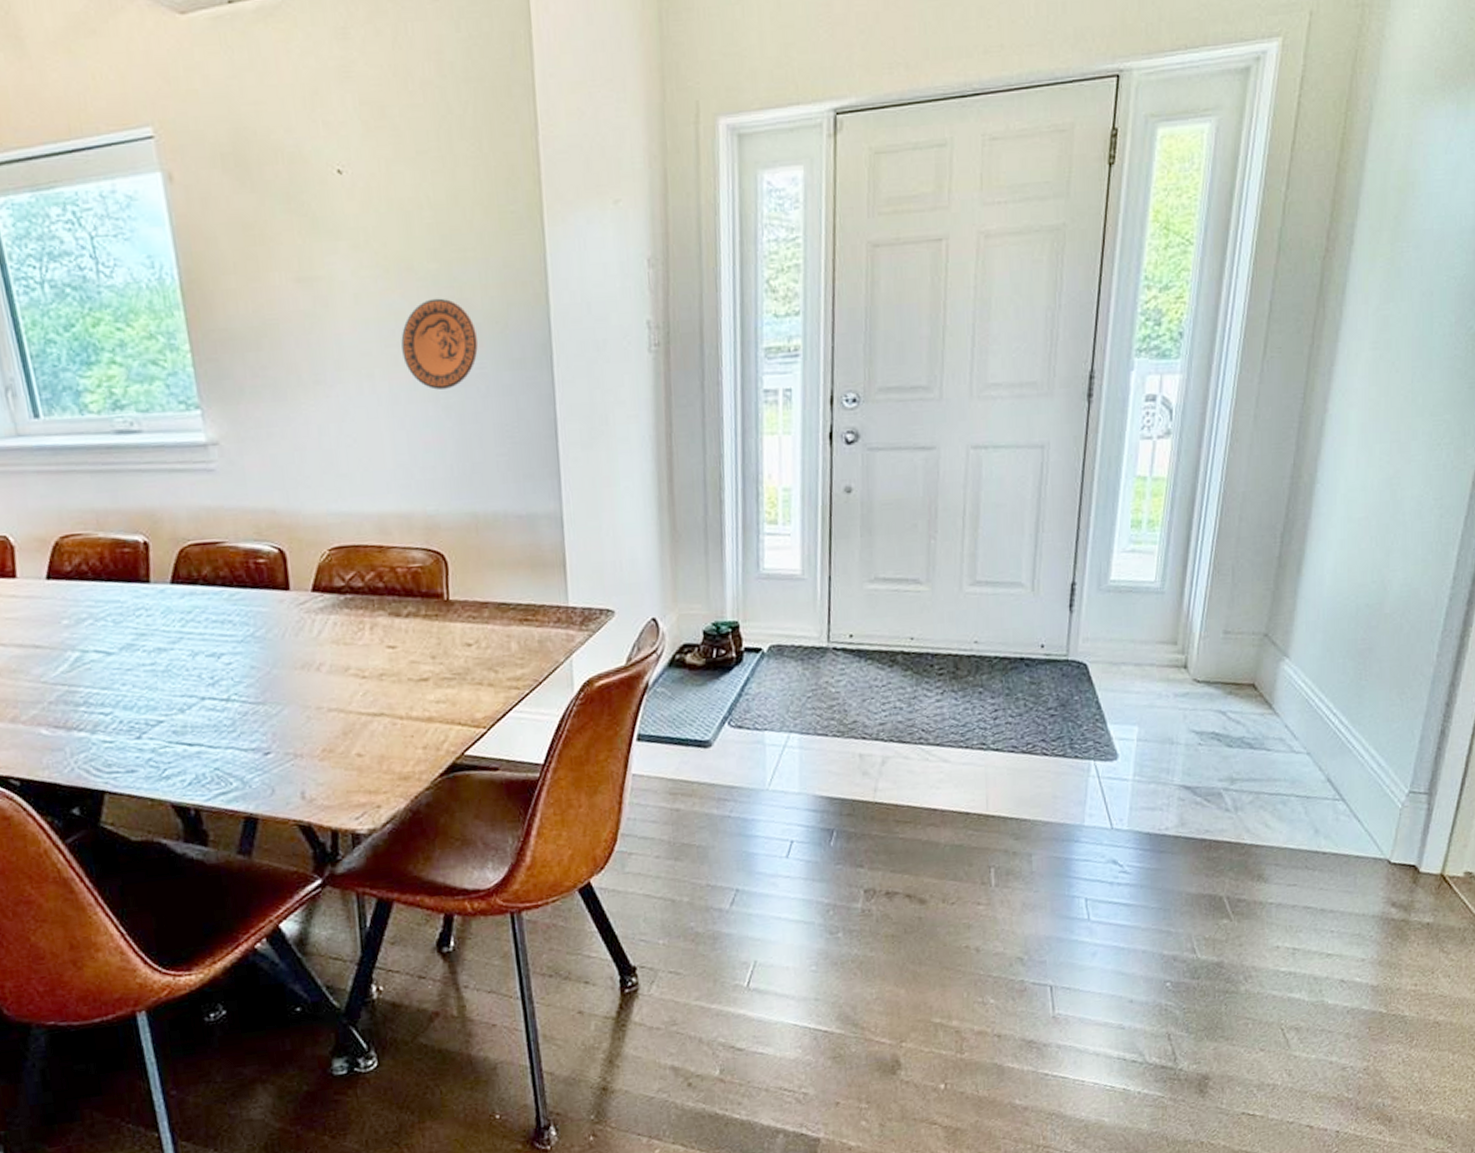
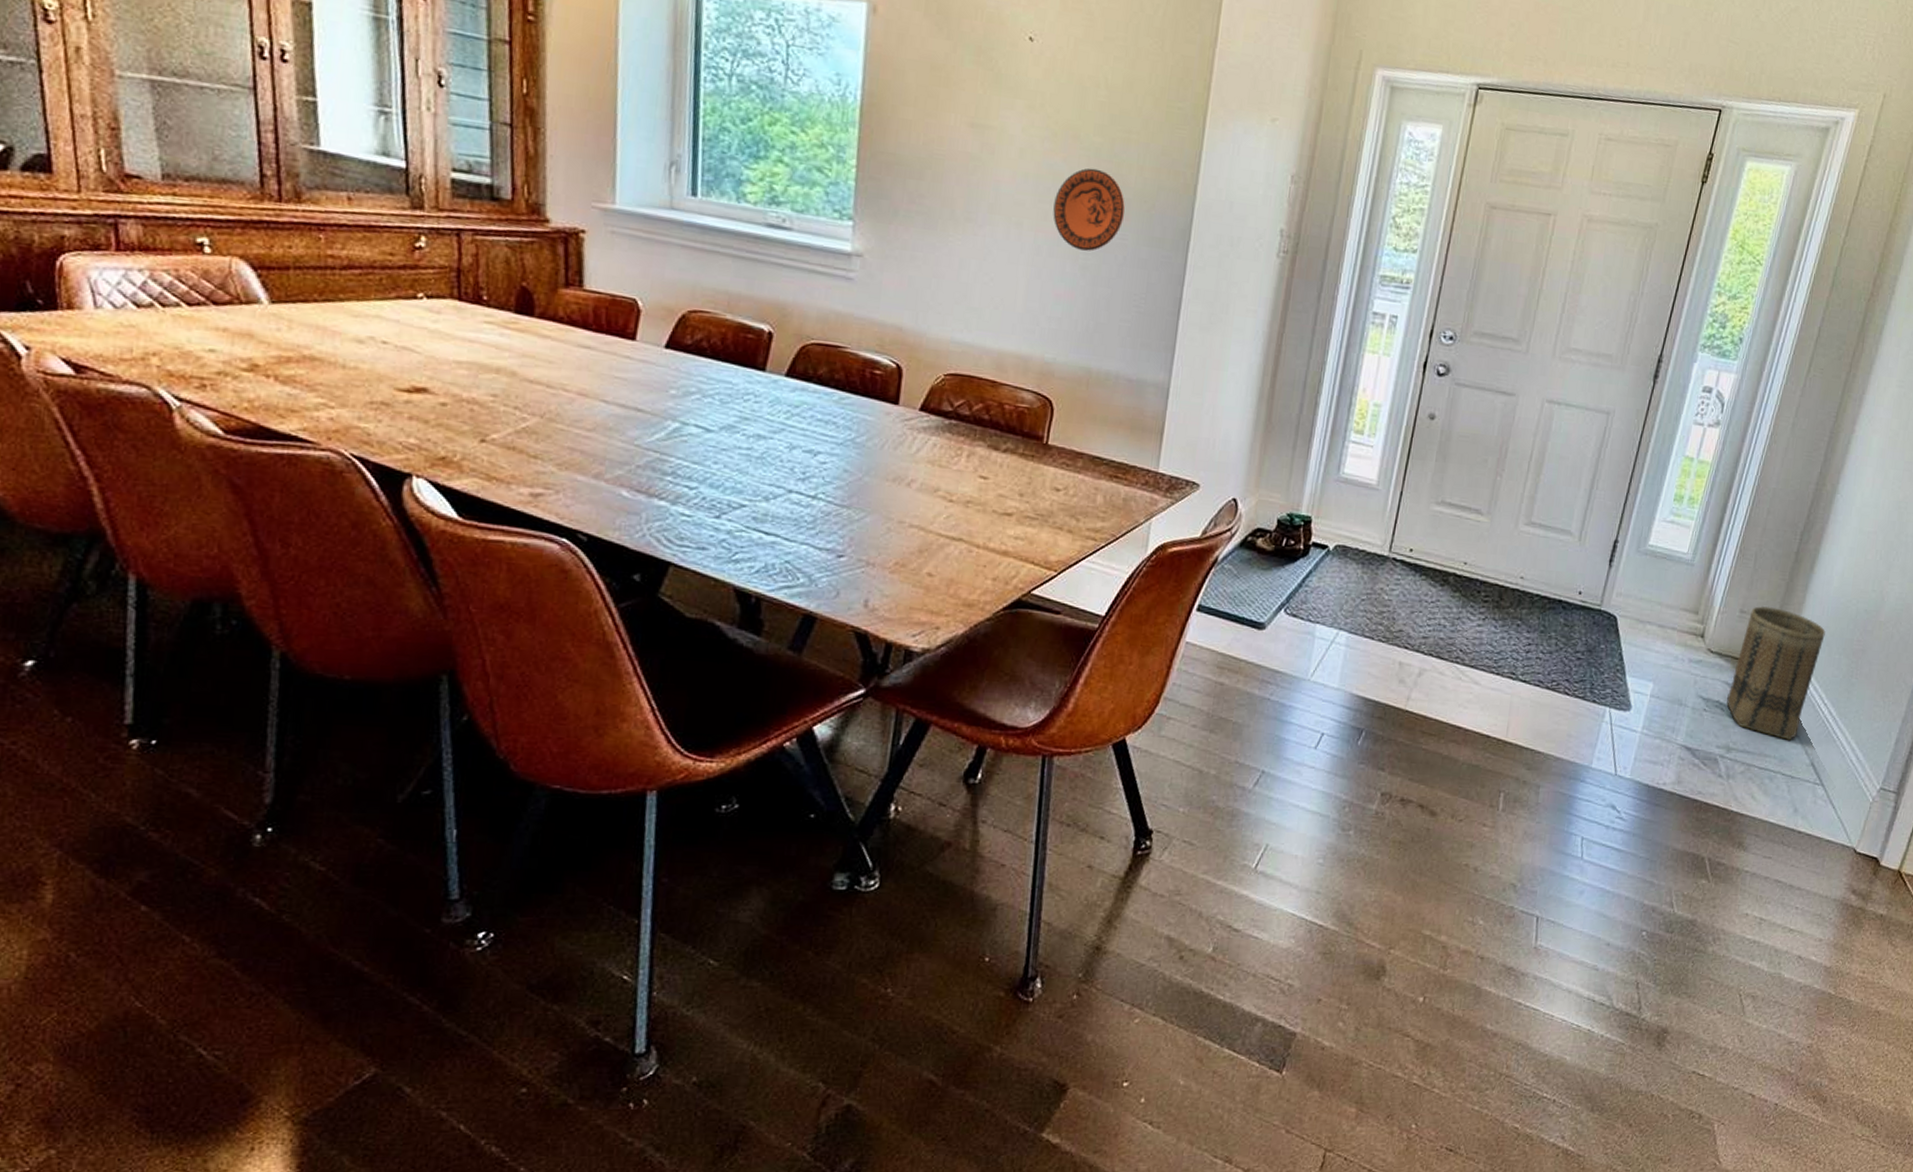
basket: none [1223,620,1324,760] -> present [1727,605,1826,740]

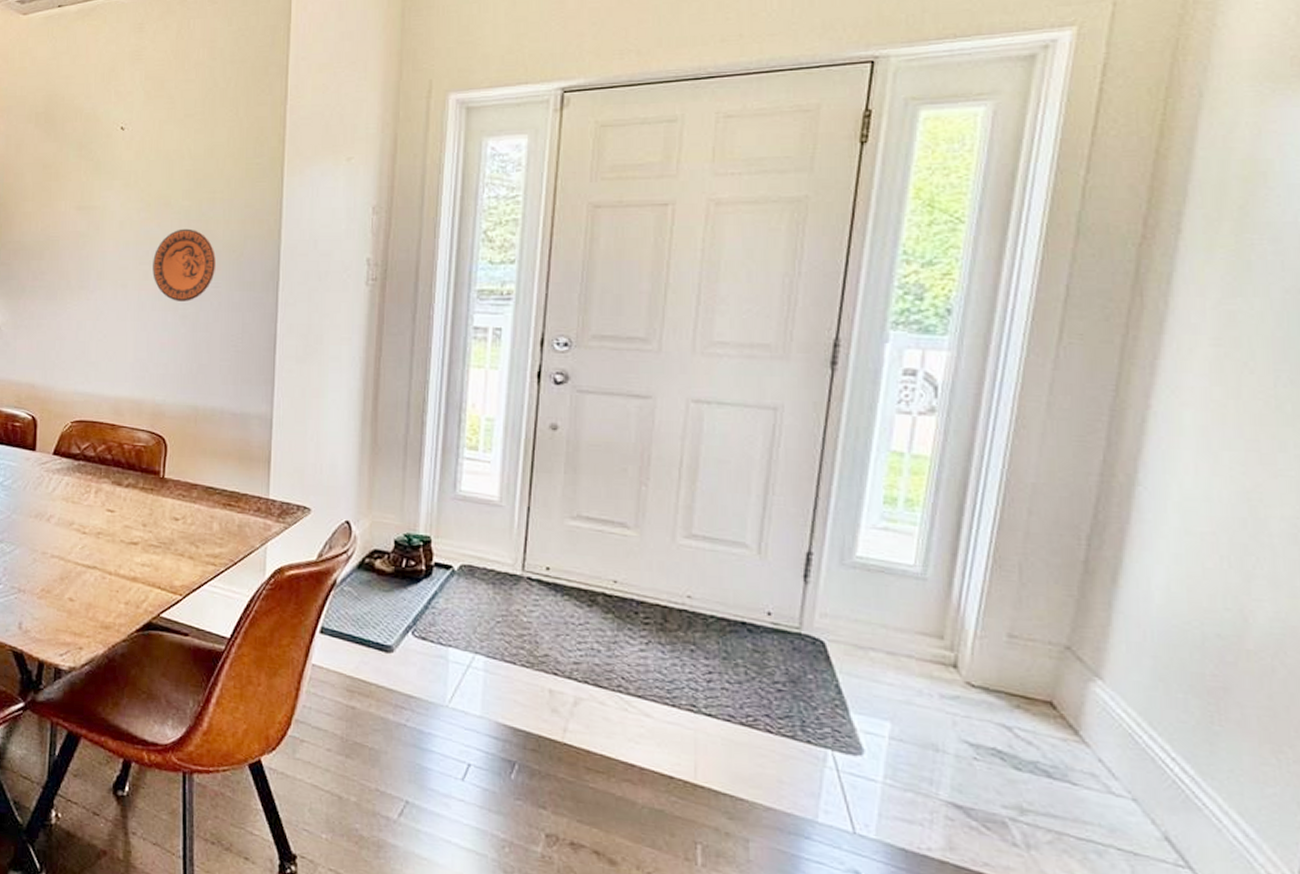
basket: present [1727,605,1826,740] -> none [1008,628,1154,804]

